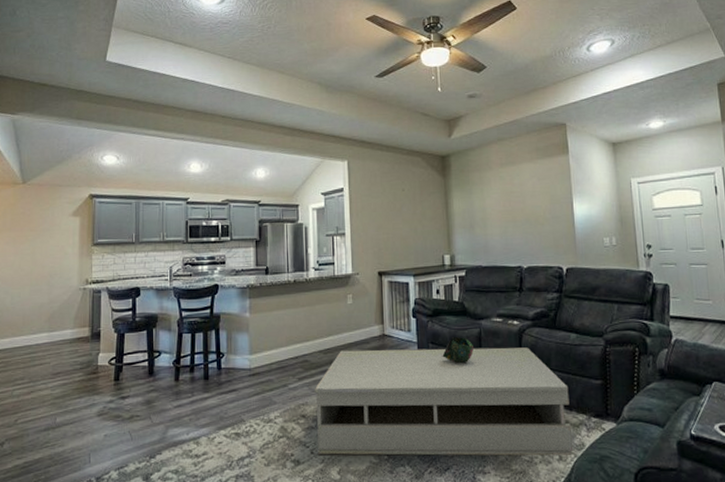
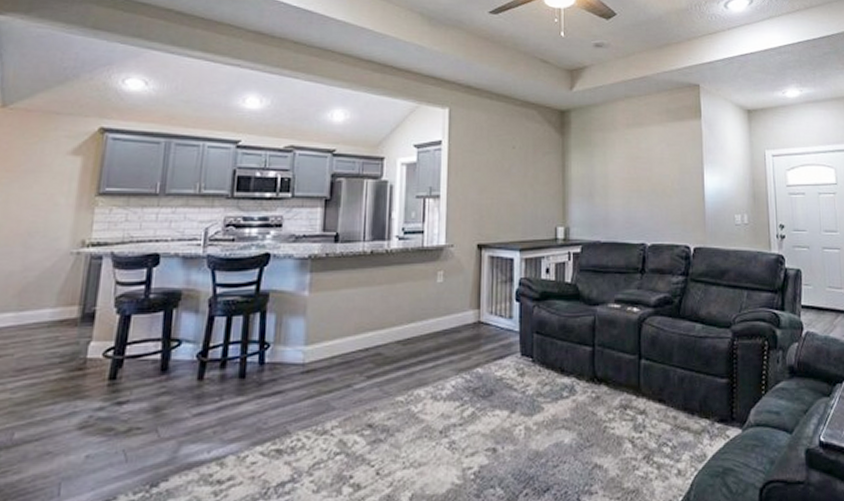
coffee table: present [315,347,574,456] -> none [384,339,694,476]
decorative bowl: present [442,336,474,364] -> none [548,325,585,359]

